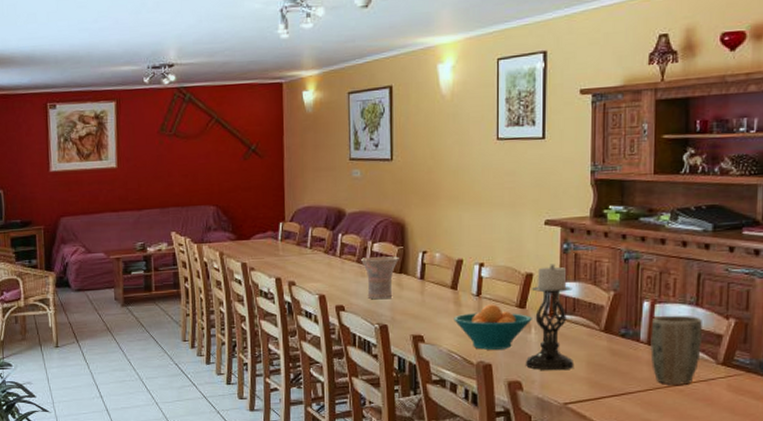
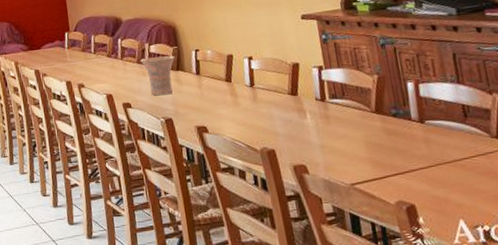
fruit bowl: present [454,304,532,350] -> none [232,93,306,137]
candle holder: present [526,264,574,371] -> none [299,53,354,153]
plant pot: present [650,315,702,385] -> none [419,93,474,160]

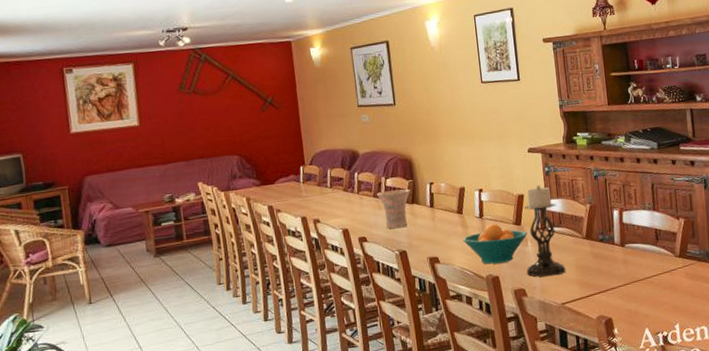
fruit bowl: none [232,93,306,137] -> present [462,223,528,264]
candle holder: none [299,53,354,153] -> present [523,185,566,277]

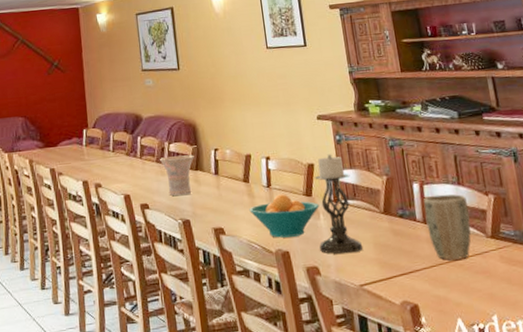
plant pot: none [622,219,662,278] -> present [423,194,471,260]

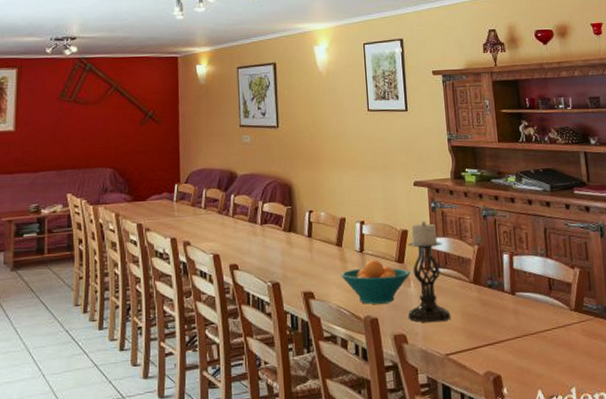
vase: present [160,155,194,196] -> none [253,216,288,257]
plant pot: present [423,194,471,260] -> none [512,266,556,332]

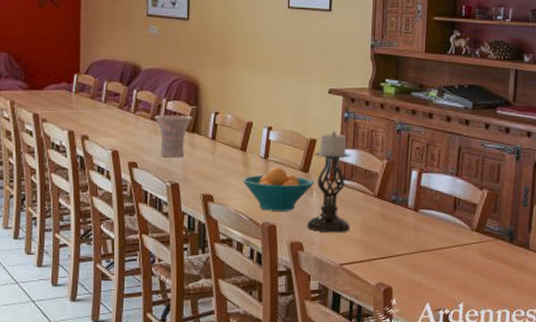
vase: none [253,216,288,257] -> present [155,115,192,157]

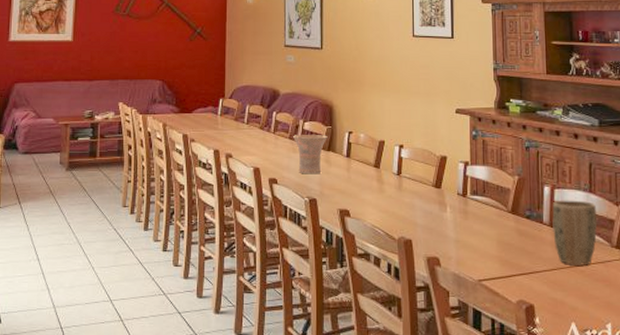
fruit bowl: present [242,167,314,211] -> none [377,183,447,226]
candle holder: present [307,131,351,233] -> none [443,148,486,248]
plant pot: none [416,184,461,249] -> present [552,200,597,266]

